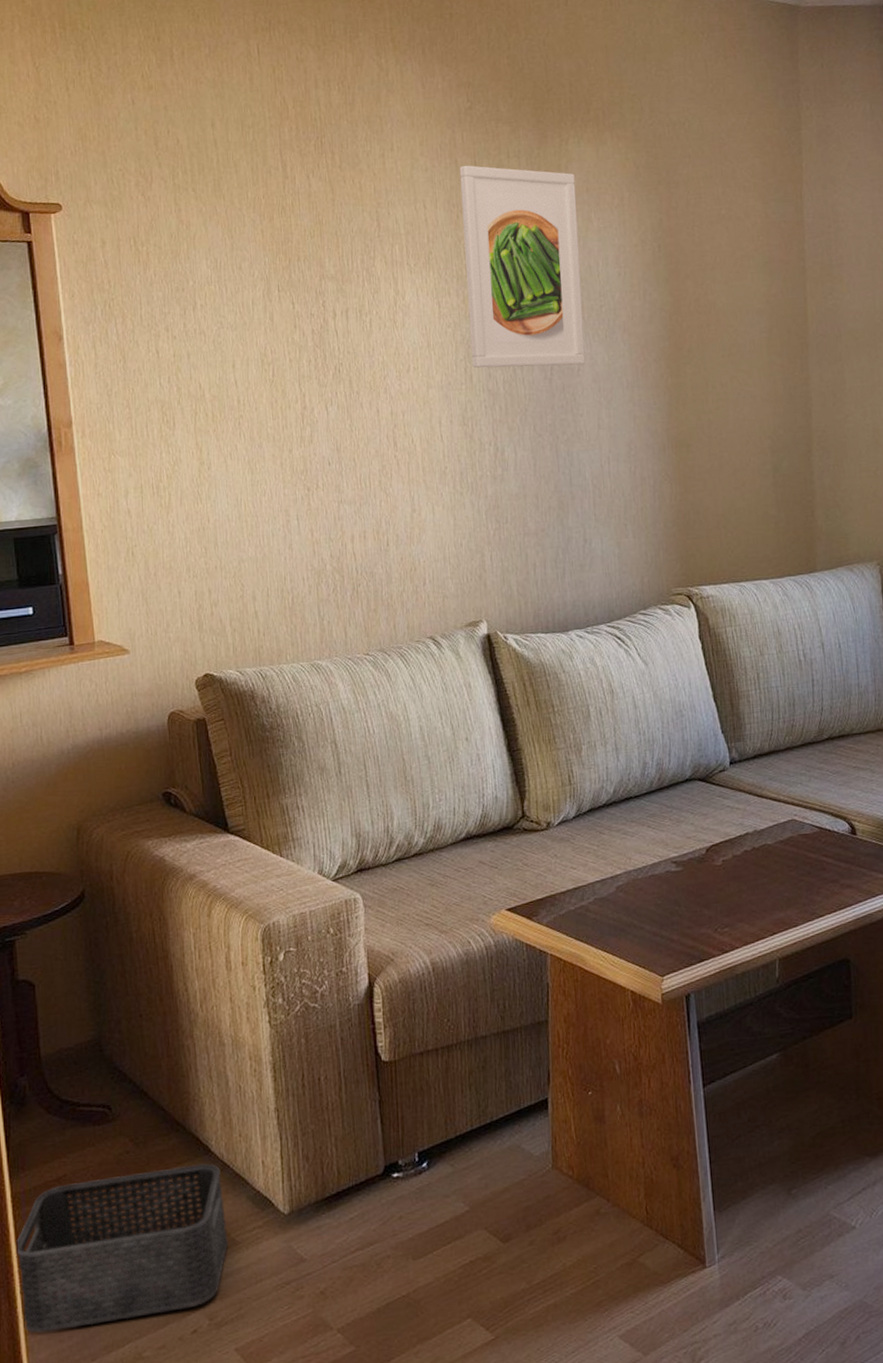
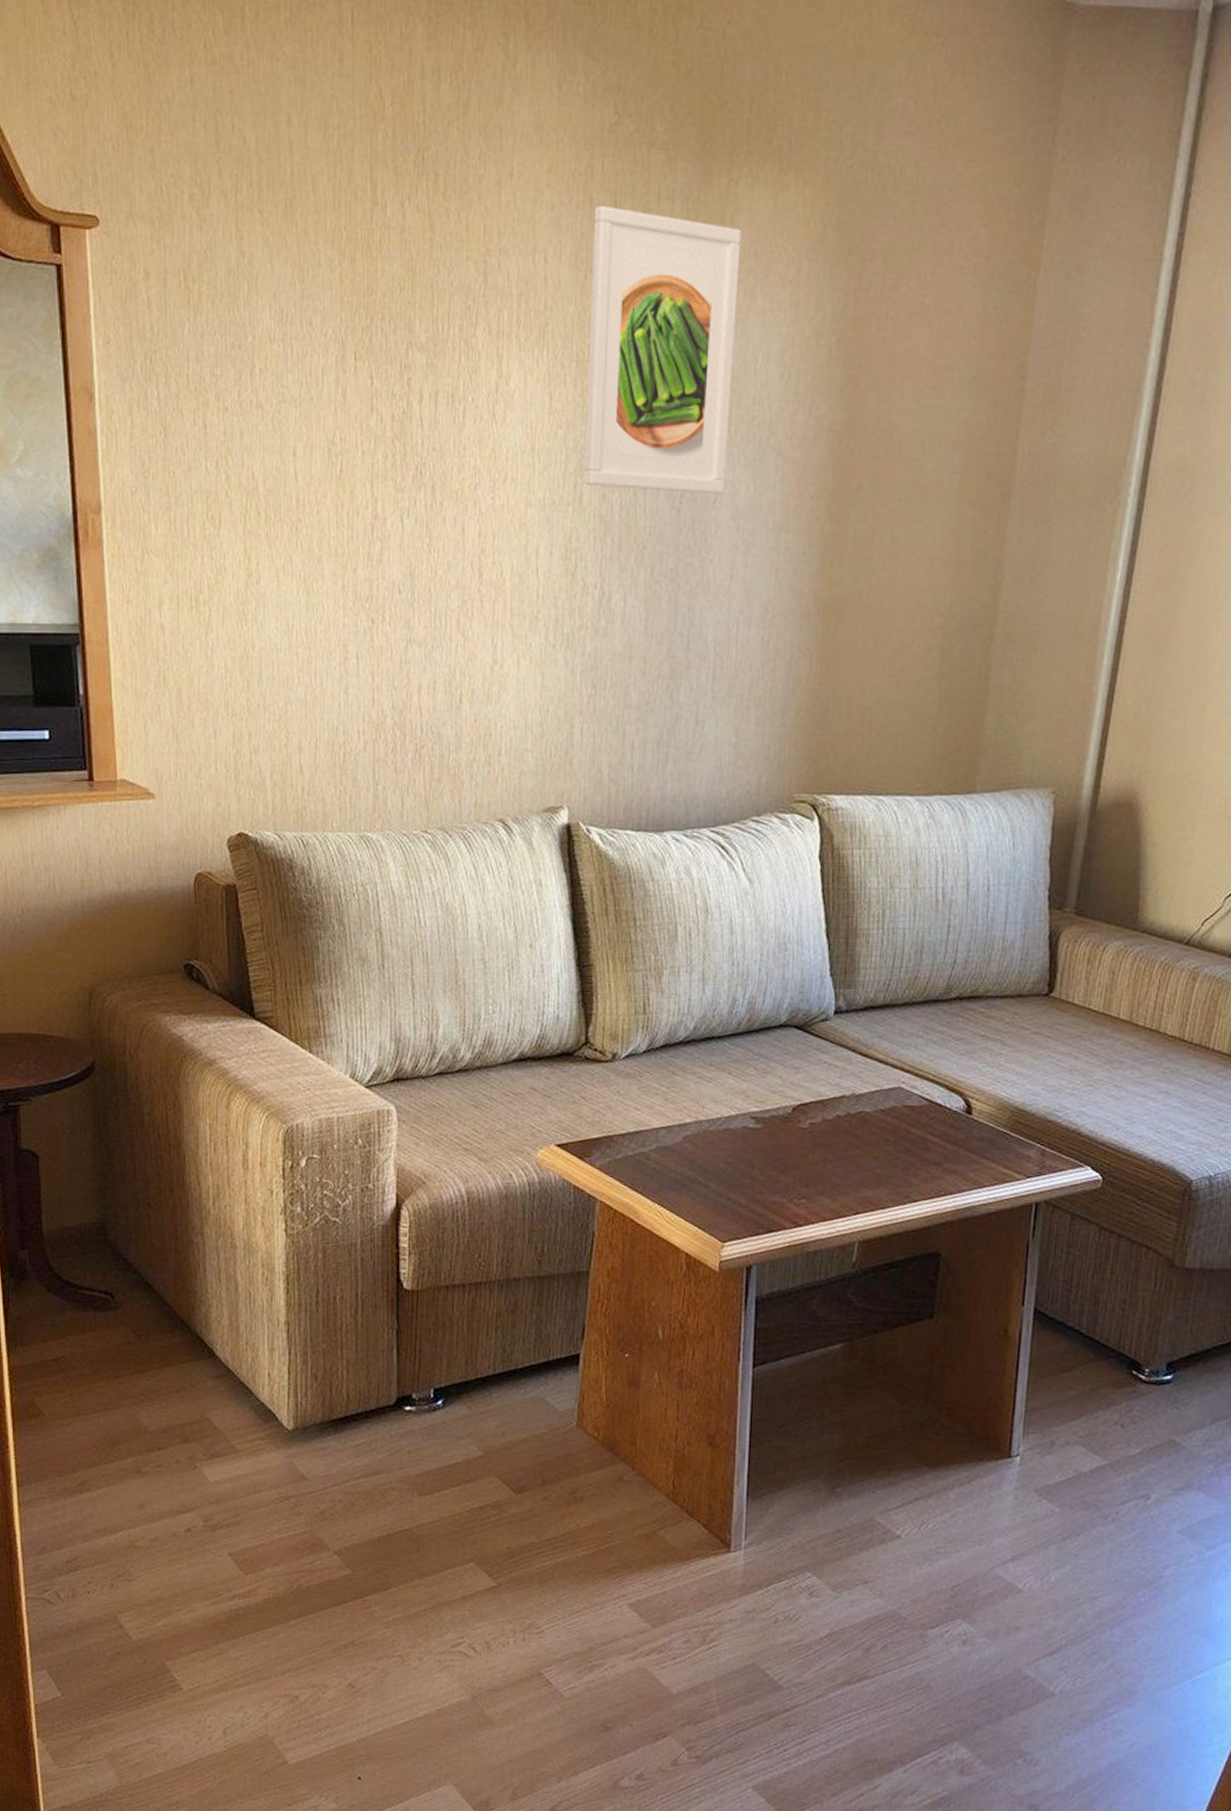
storage bin: present [15,1163,228,1334] -> none [11,1365,228,1508]

